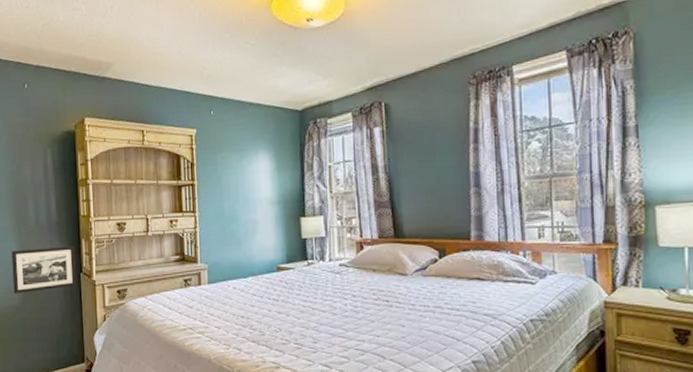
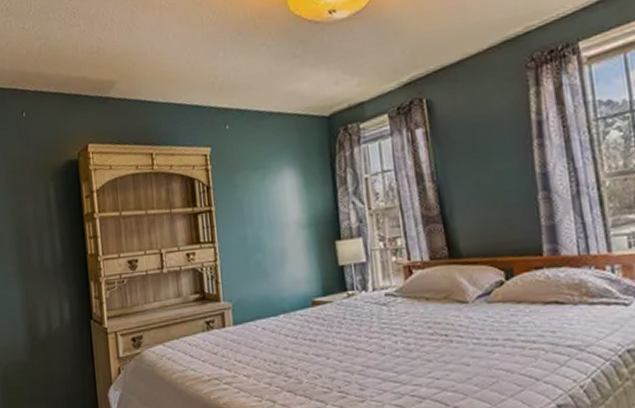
picture frame: present [11,246,76,294] -> none [15,289,87,347]

